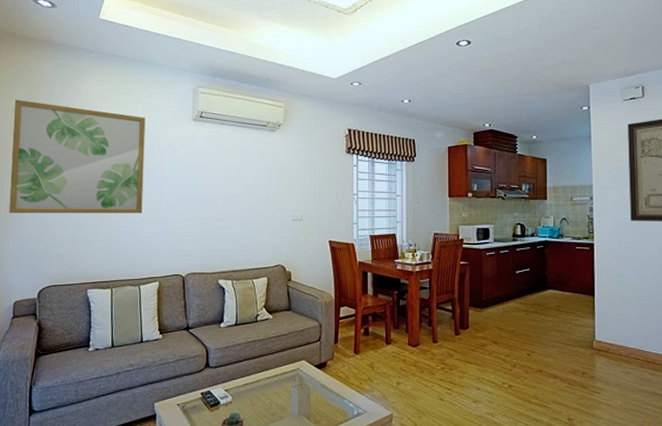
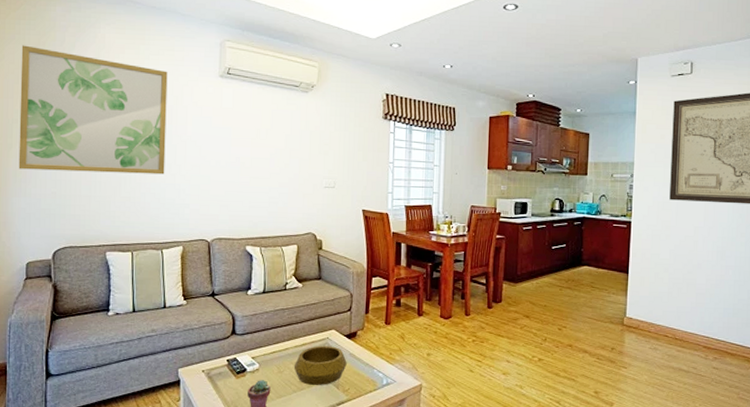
decorative bowl: none [265,377,318,418] -> present [293,345,347,386]

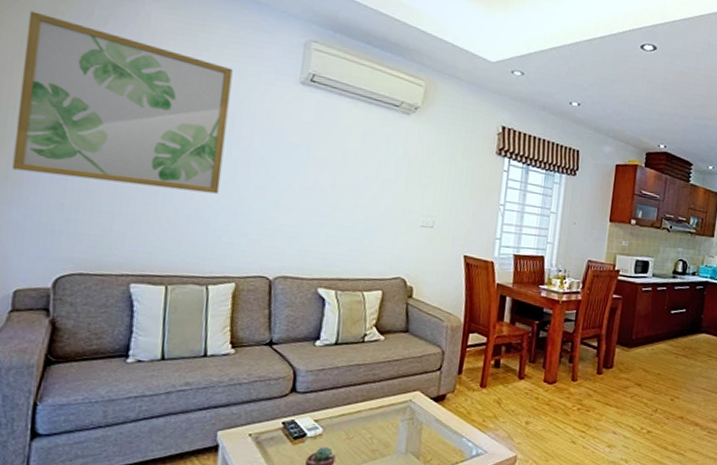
decorative bowl: present [293,345,347,386] -> none [366,409,432,456]

